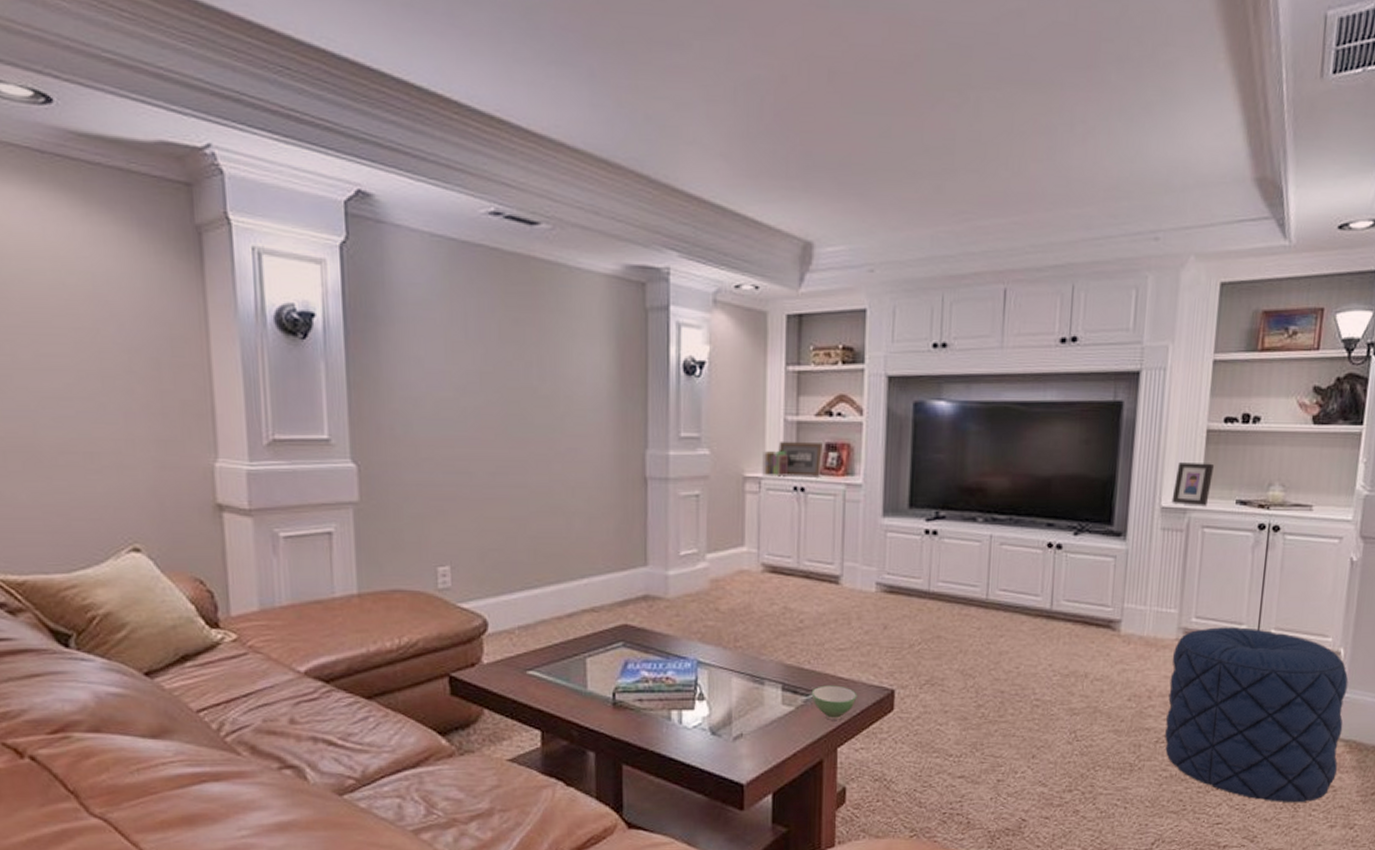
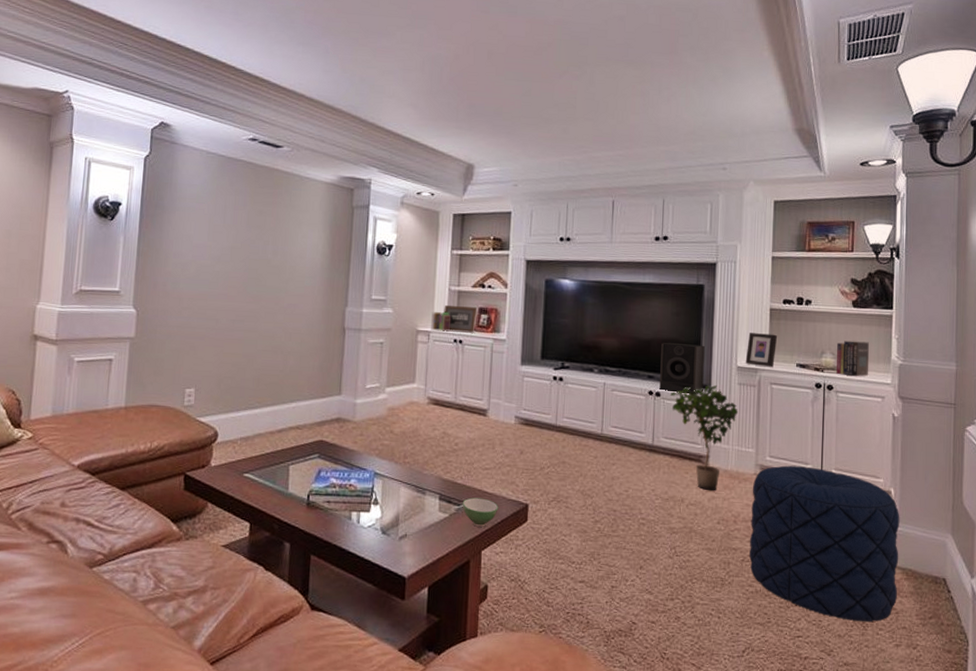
studio monitor: none [1061,479,1121,544] -> present [659,342,705,394]
potted plant: none [1074,532,1160,661] -> present [669,385,739,490]
books: none [1285,468,1329,514] -> present [836,340,869,377]

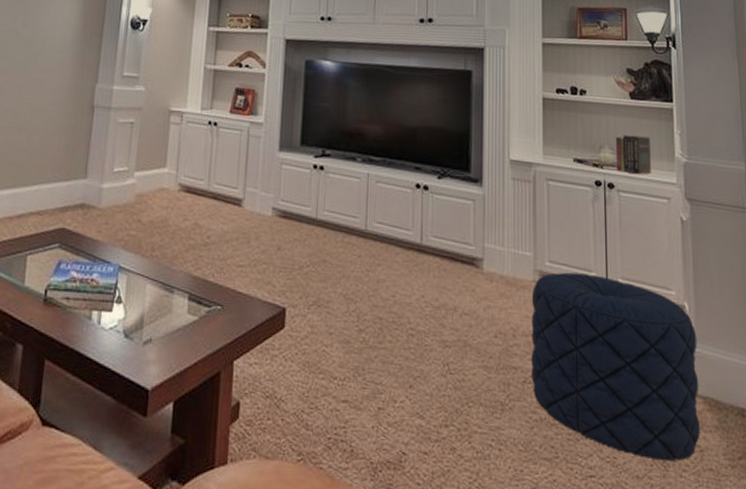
books: present [431,312,450,332] -> none [184,91,205,113]
picture frame: present [444,304,477,333] -> none [198,84,233,115]
bowl: present [462,497,499,527] -> none [213,298,253,333]
studio monitor: present [659,342,705,394] -> none [427,131,475,189]
potted plant: present [669,385,739,490] -> none [438,179,514,298]
picture frame: present [745,333,778,368] -> none [518,123,552,162]

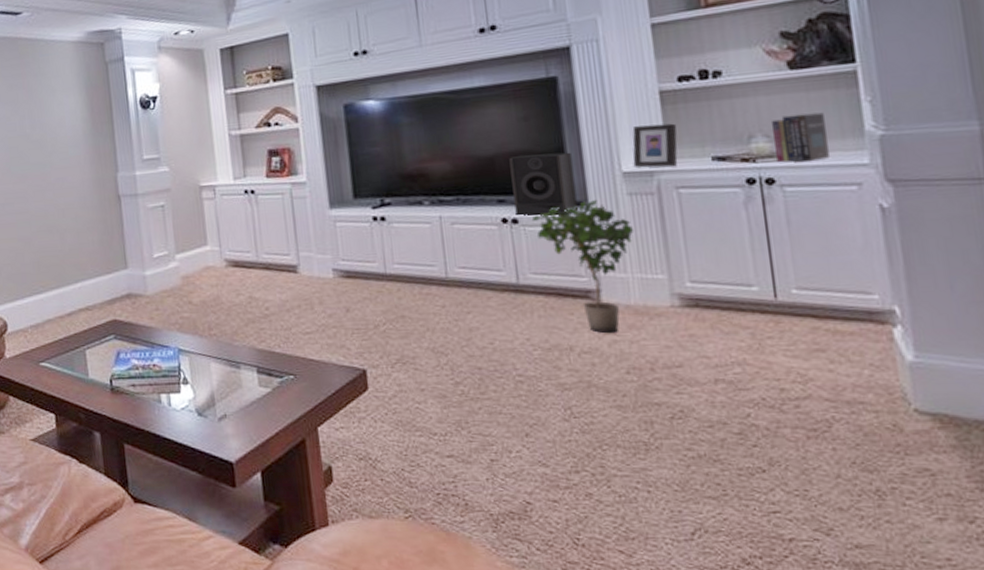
studio monitor: none [427,131,475,189] -> present [509,152,578,216]
potted plant: none [438,179,514,298] -> present [531,200,635,333]
picture frame: none [518,123,552,162] -> present [632,123,678,168]
pouf: present [531,272,700,461] -> none [670,289,930,490]

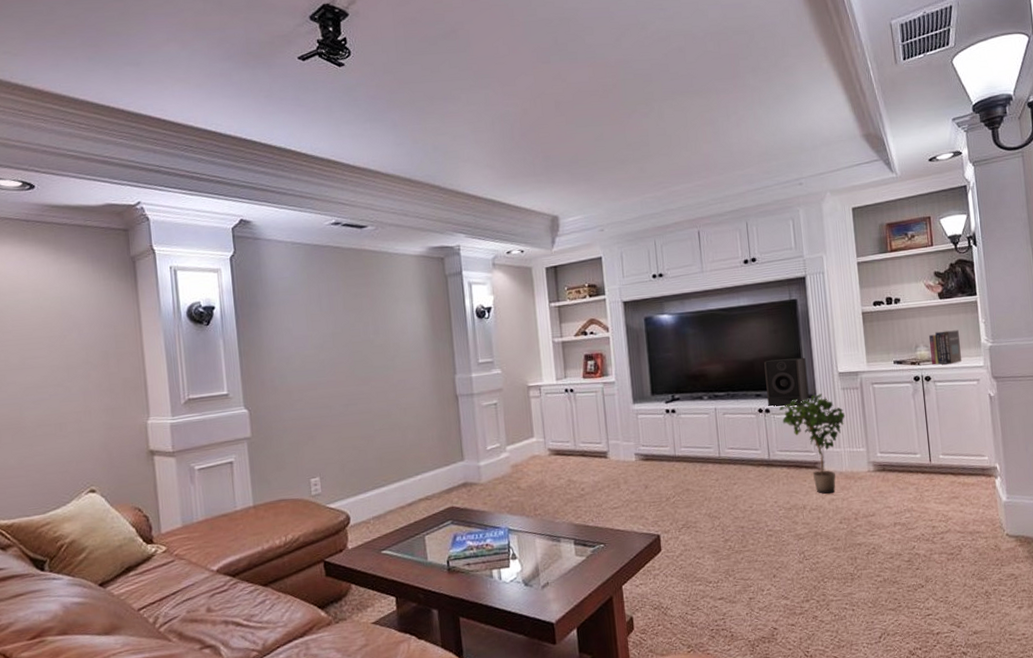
picture frame: present [632,123,678,168] -> none [845,336,873,370]

